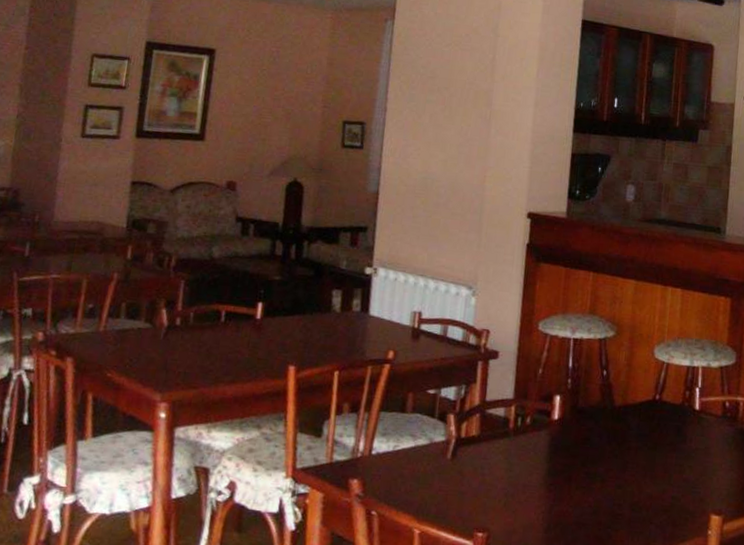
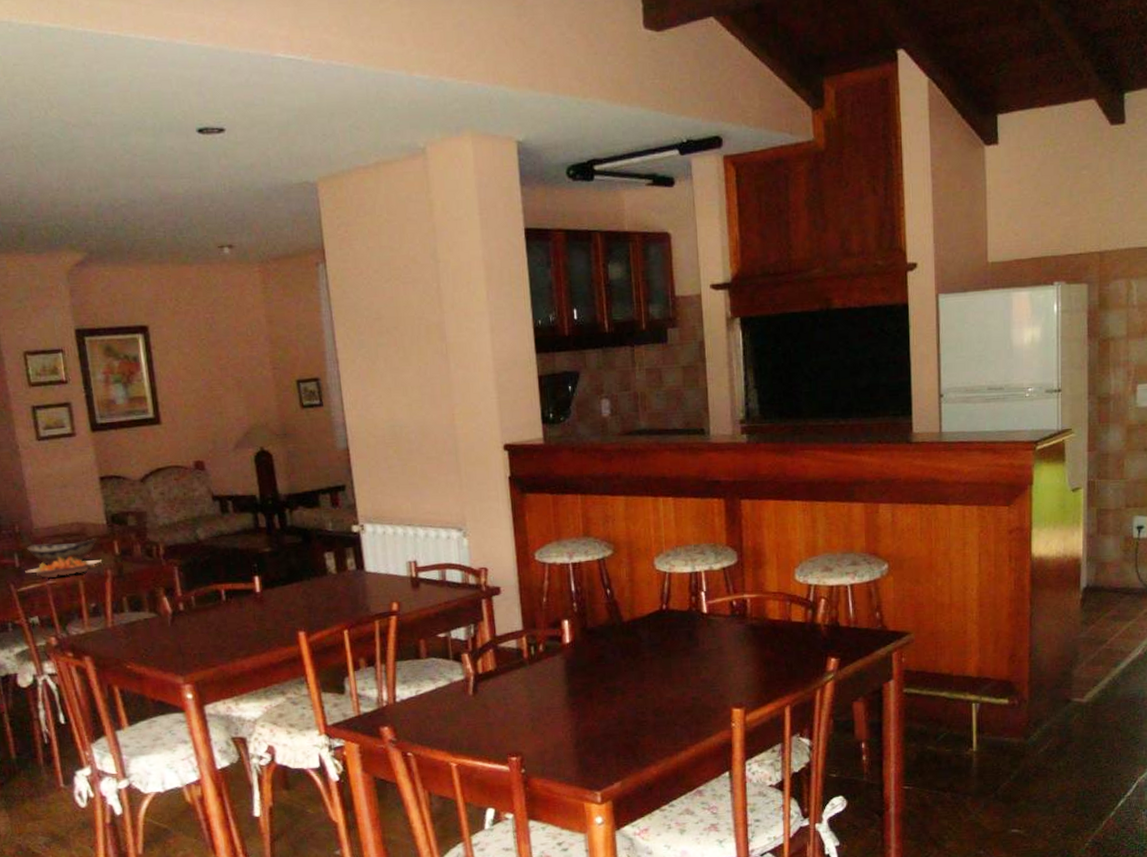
salad: none [32,252,112,273] -> present [25,556,103,578]
decorative bowl: none [41,236,112,260] -> present [27,538,97,564]

